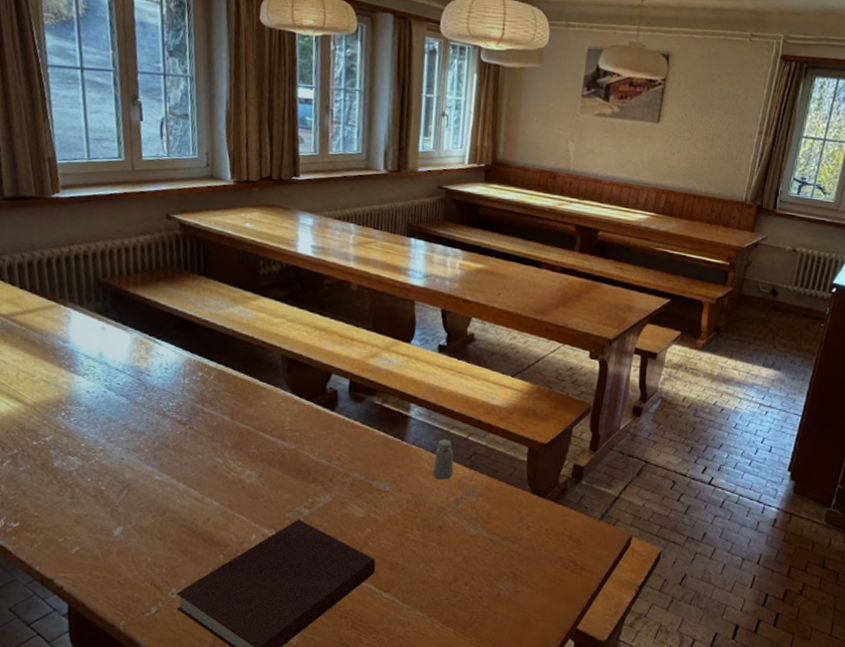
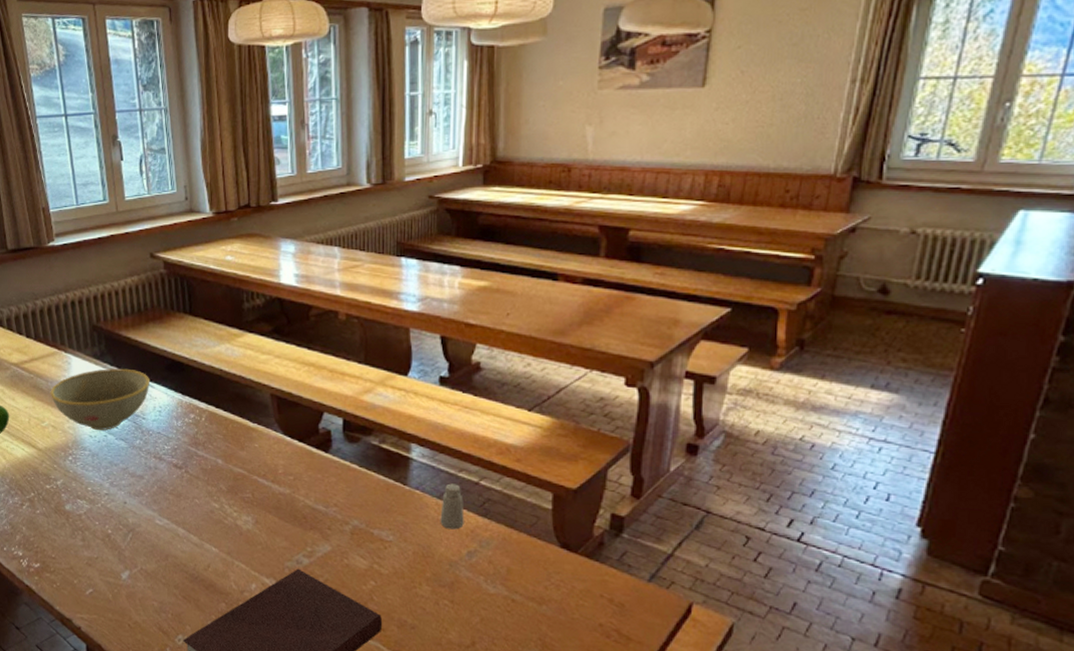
bowl: none [44,324,158,386] -> present [50,368,151,430]

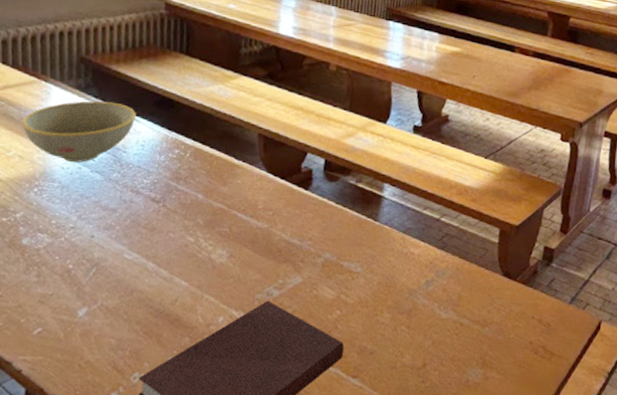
saltshaker: present [440,483,464,530] -> none [404,220,426,261]

